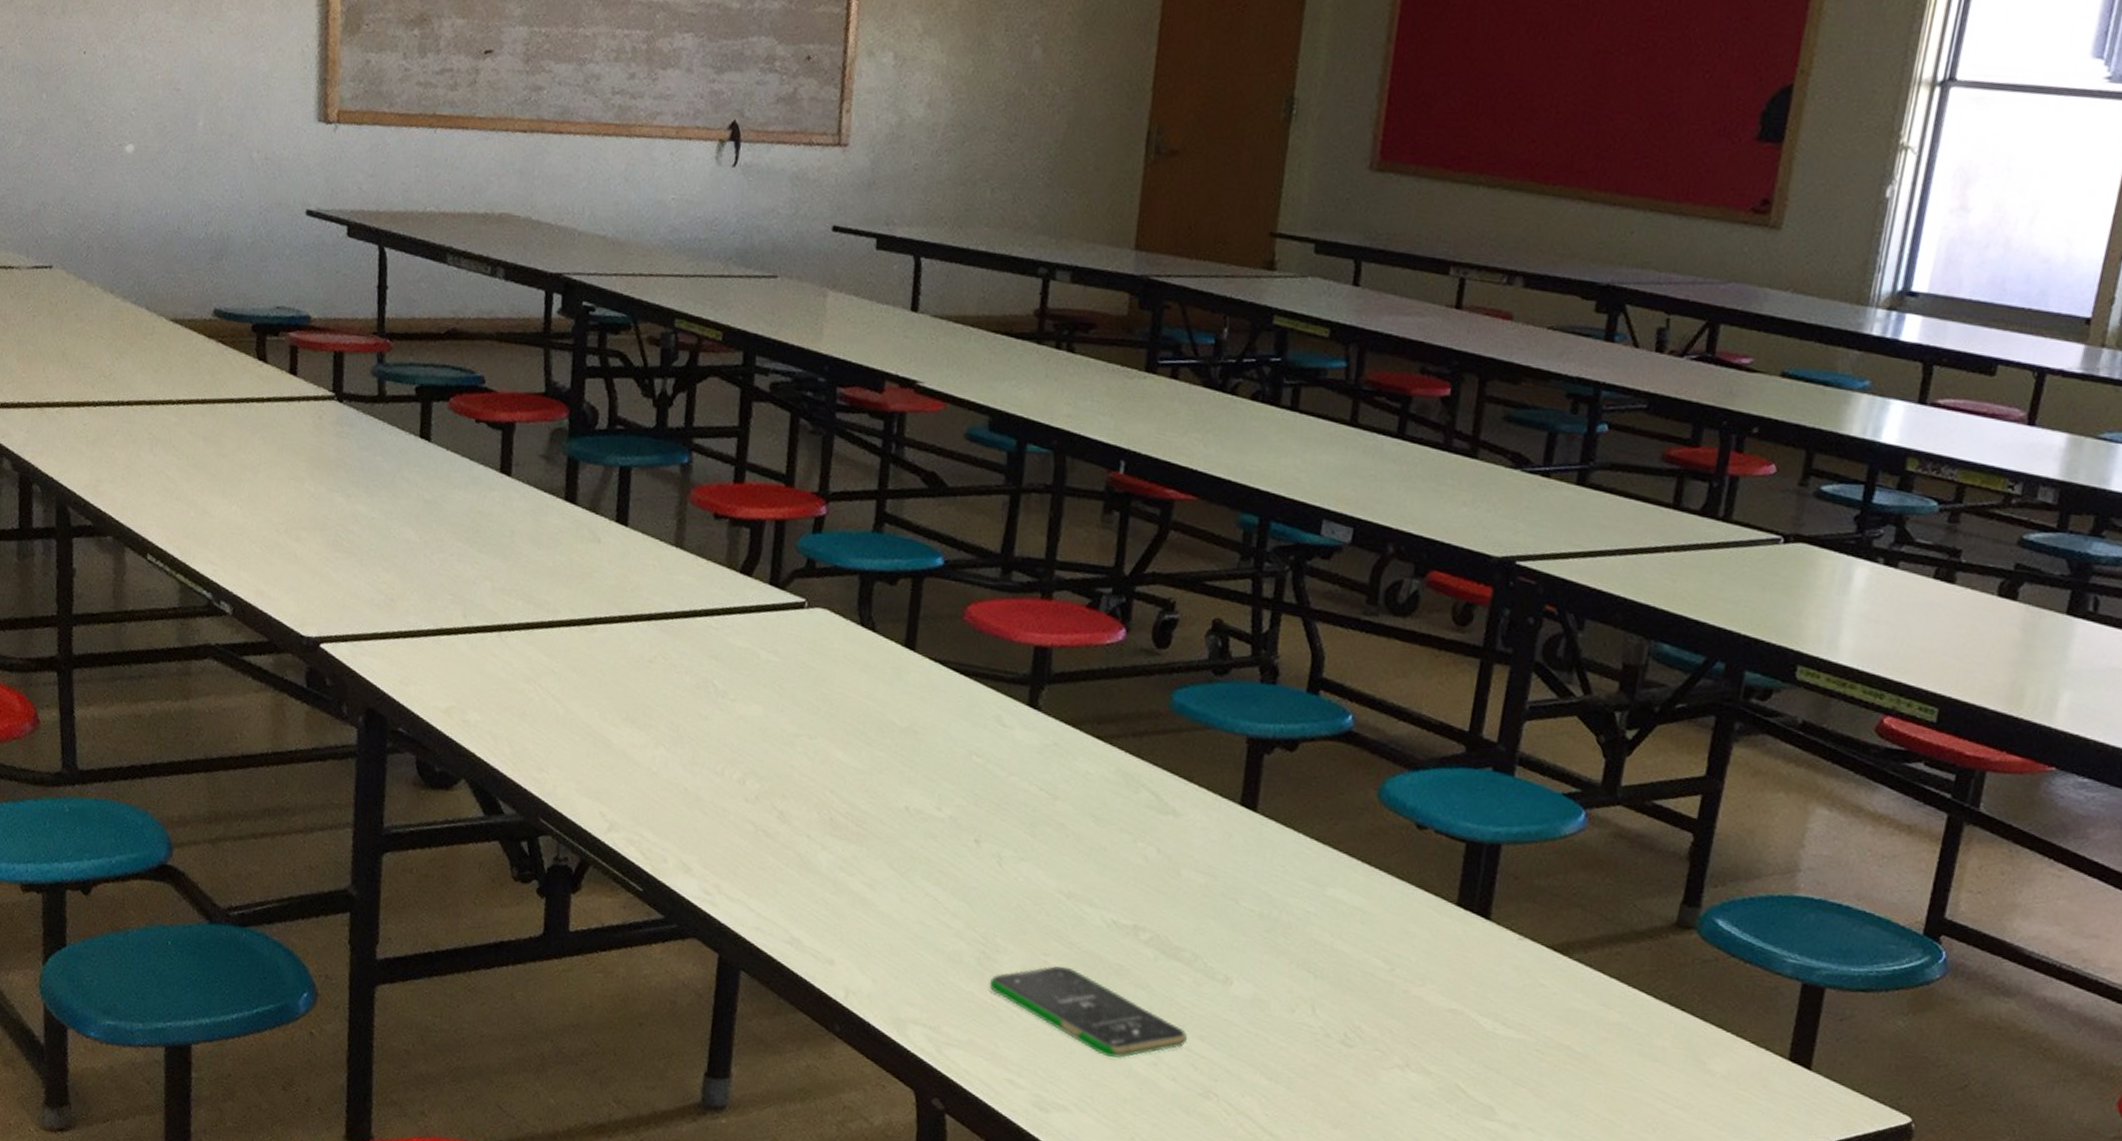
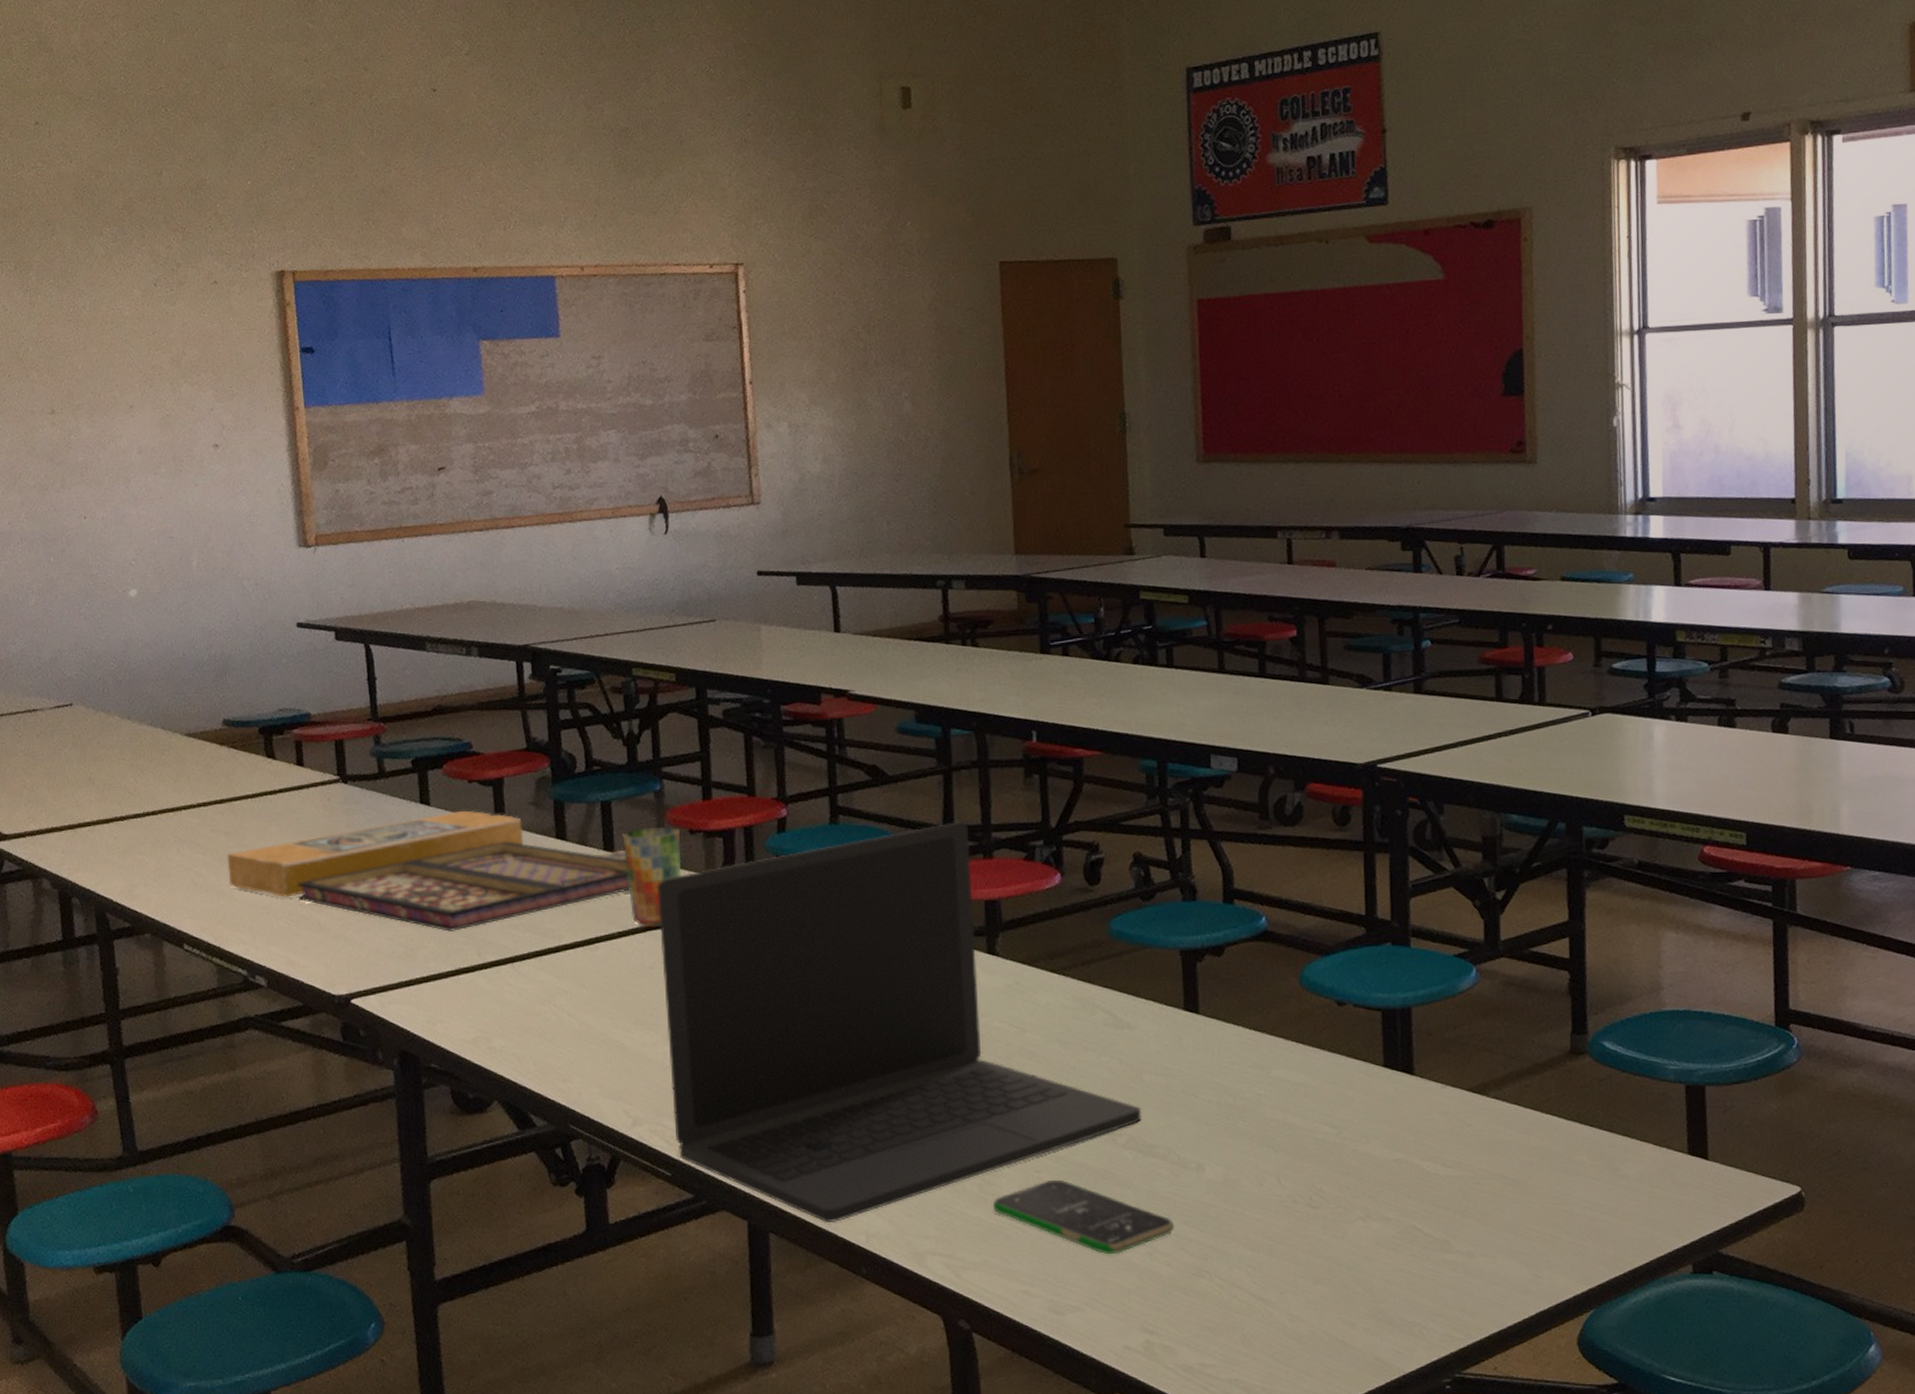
board game: none [202,452,641,587] -> present [227,810,630,931]
cup: none [637,503,705,617] -> present [622,826,682,928]
laptop: none [653,551,1174,971] -> present [657,822,1143,1222]

